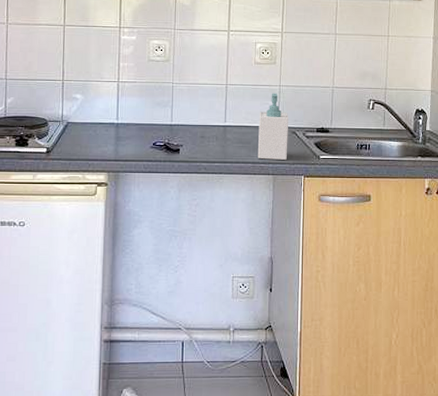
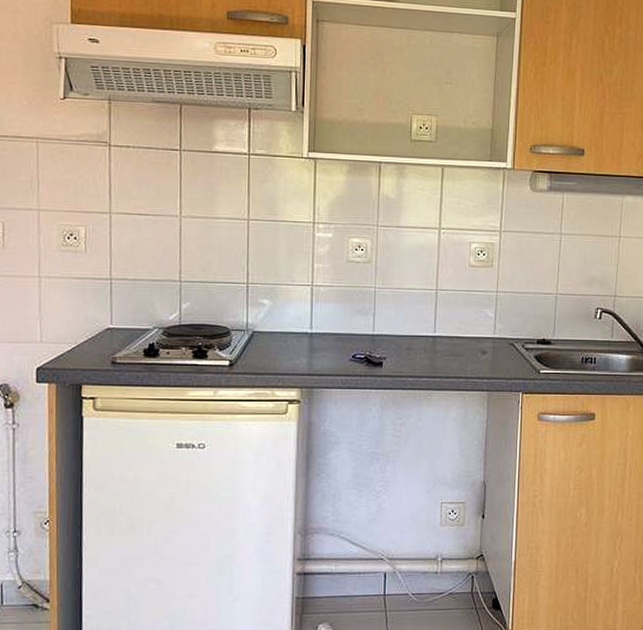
soap bottle: present [257,93,288,160] -> none [470,299,506,374]

